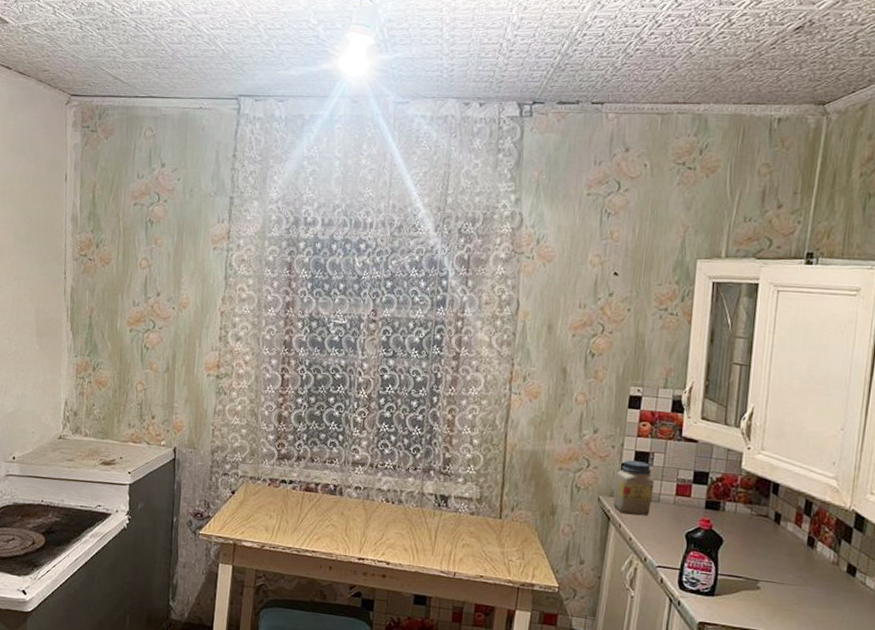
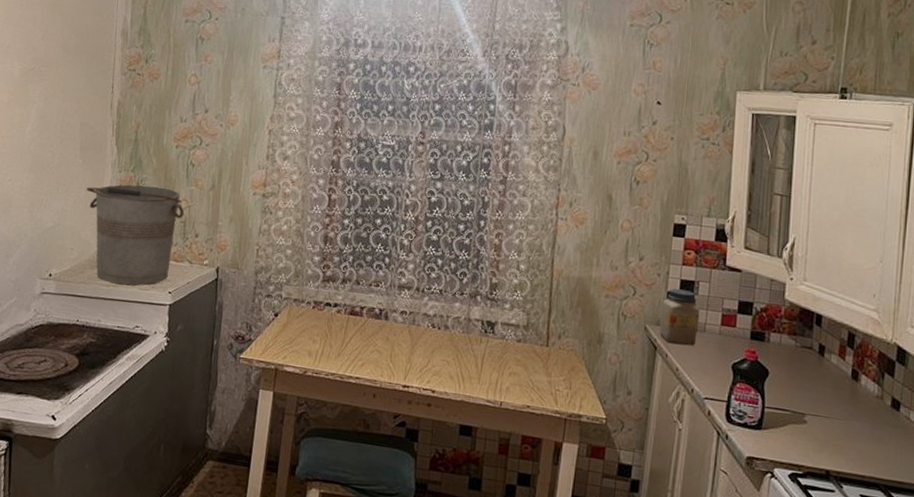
bucket: none [44,369,141,467] -> present [86,184,185,286]

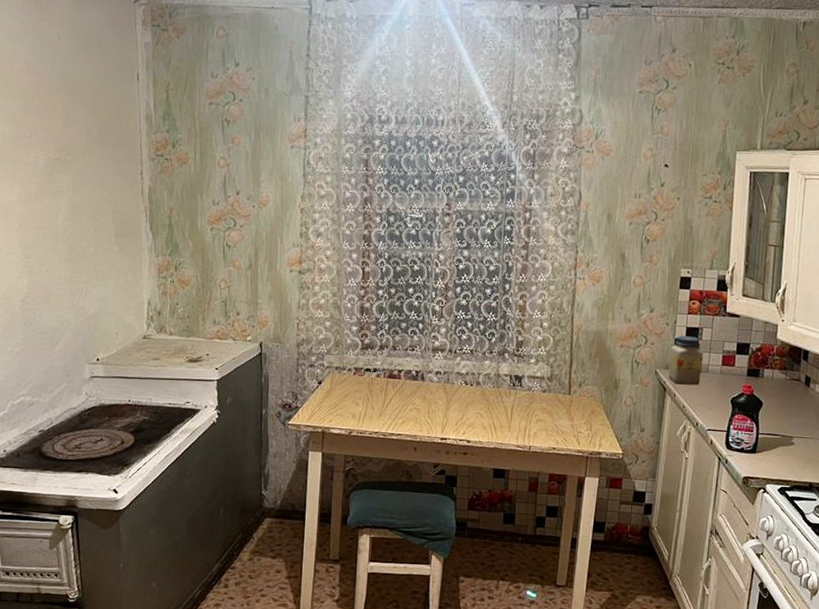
bucket: present [86,184,185,286] -> none [125,268,224,365]

